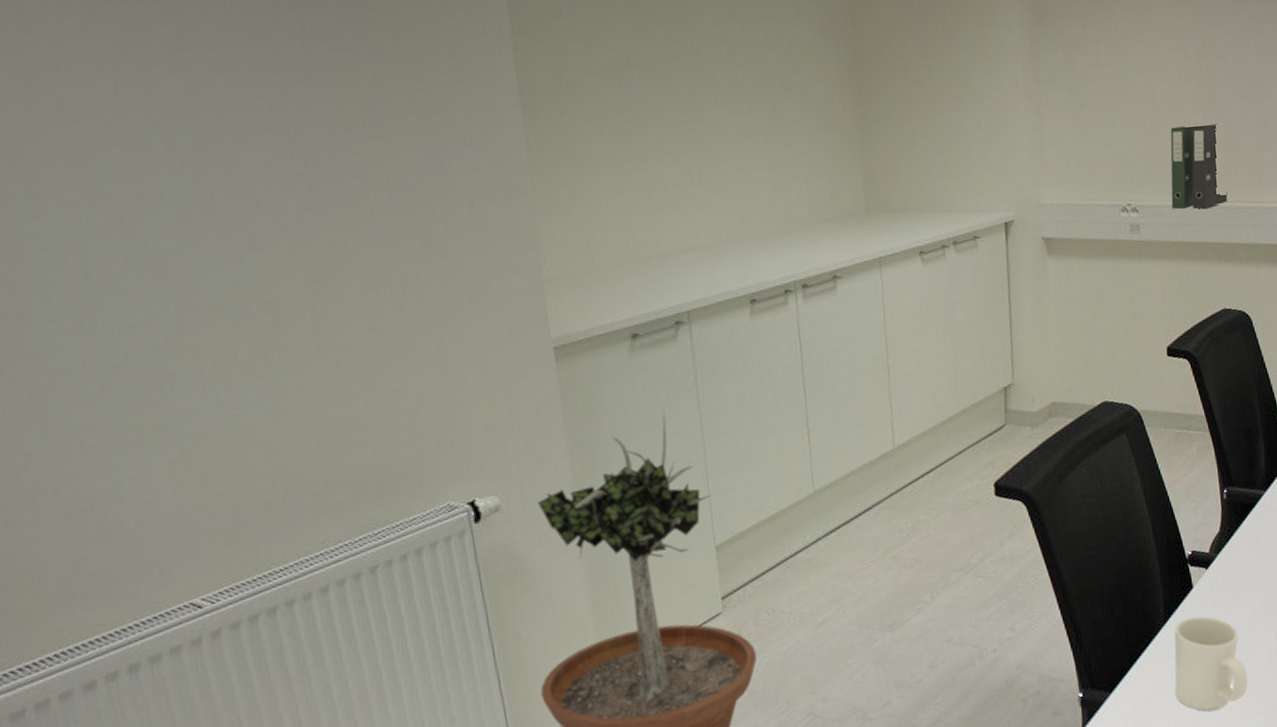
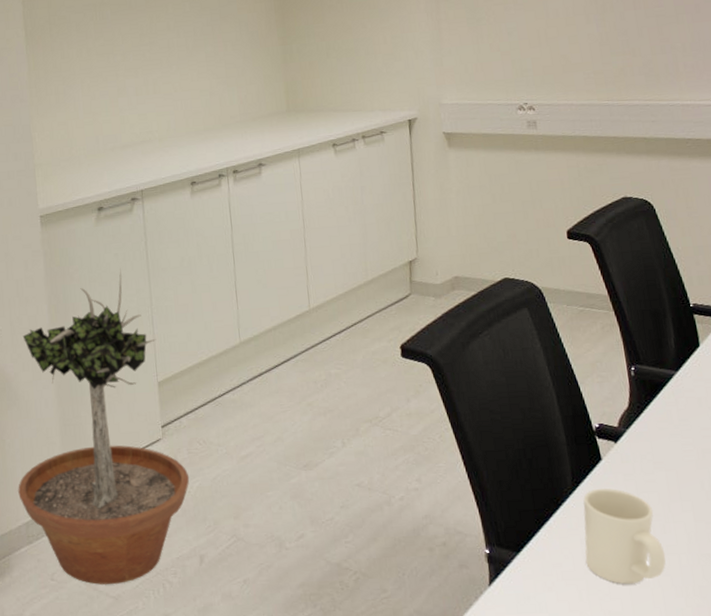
binder: present [1170,124,1228,210] -> none [564,31,625,108]

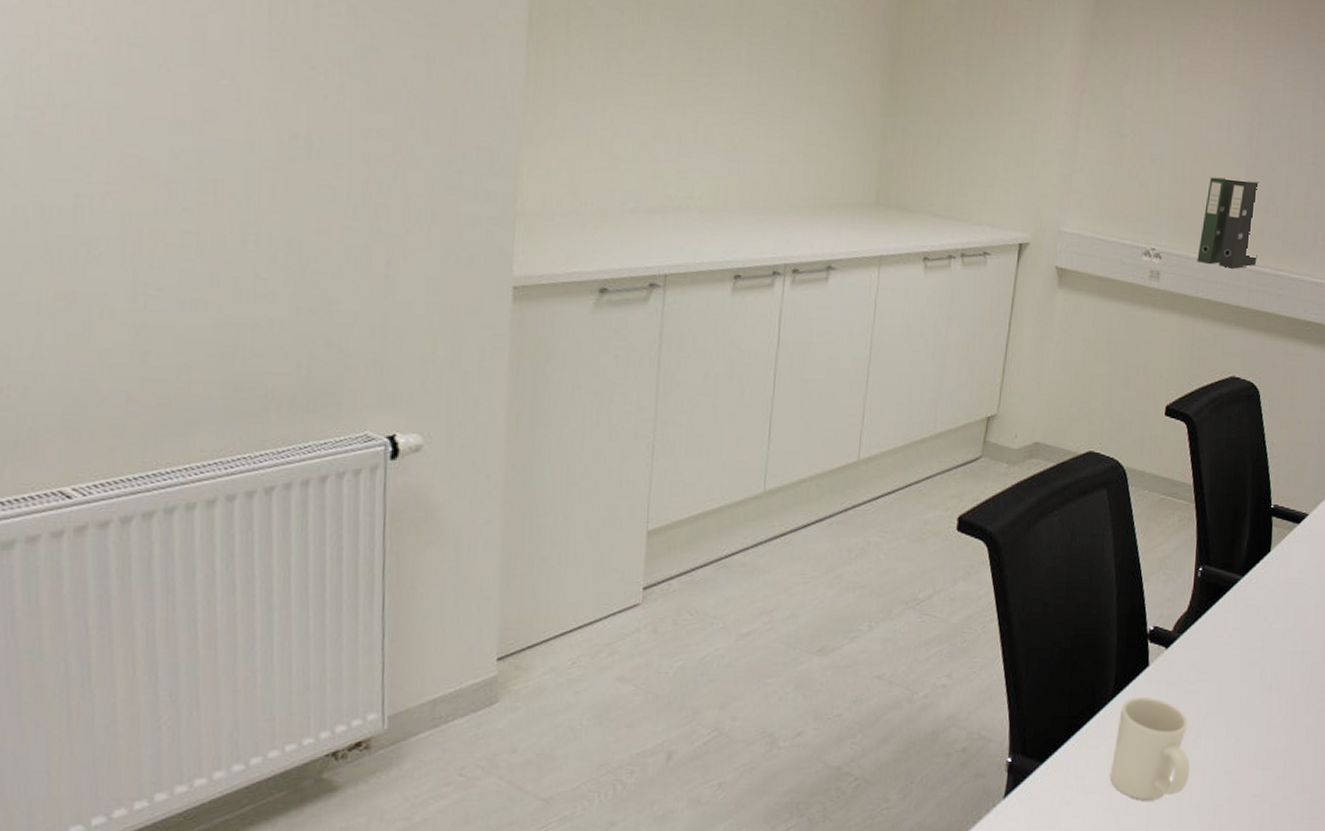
potted tree: present [18,269,190,585] -> none [426,376,670,783]
binder: none [564,31,625,108] -> present [1197,177,1259,269]

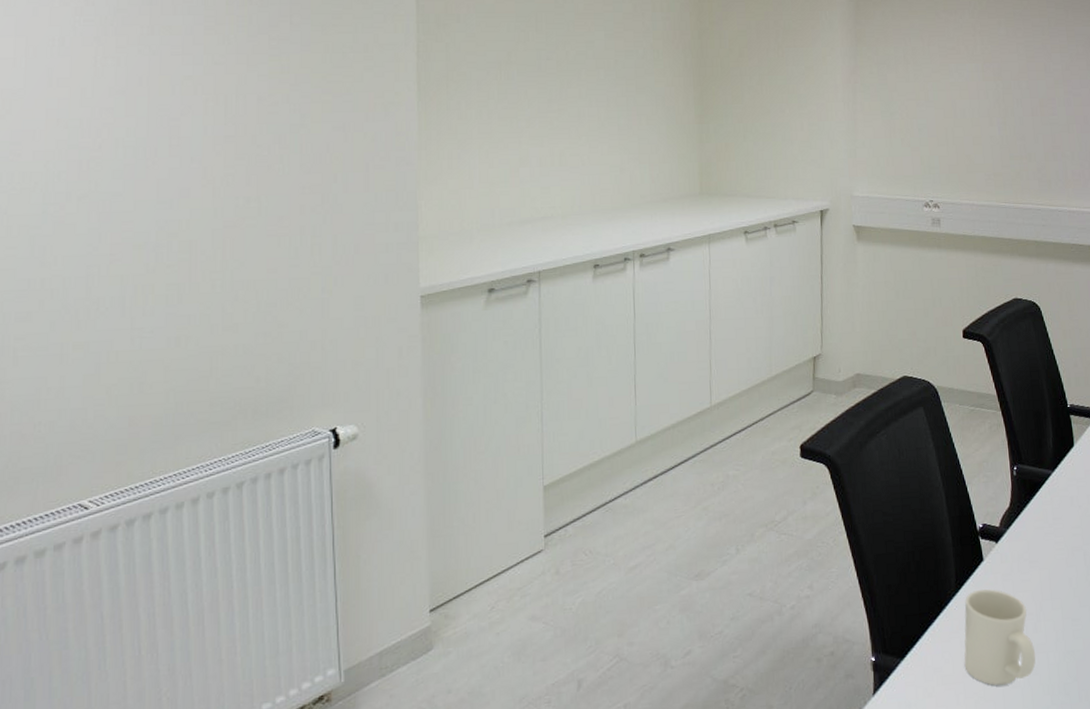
binder: present [1197,177,1259,269] -> none [969,134,1020,209]

